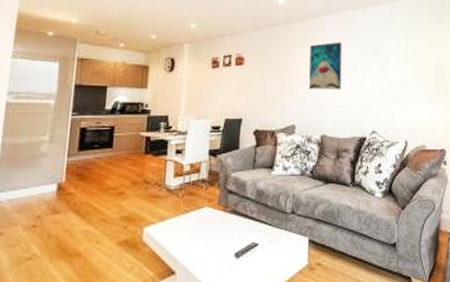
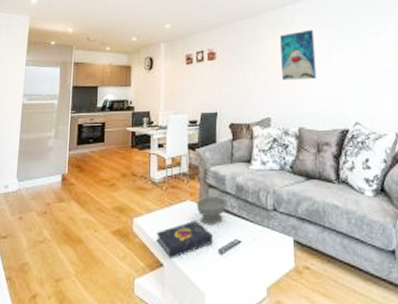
book: none [168,227,230,266] -> present [156,221,213,259]
bowl: none [214,201,247,231] -> present [196,196,227,225]

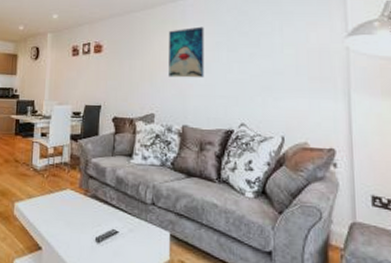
book: present [156,221,213,259] -> none [35,209,91,243]
bowl: present [196,196,227,225] -> none [76,186,107,215]

